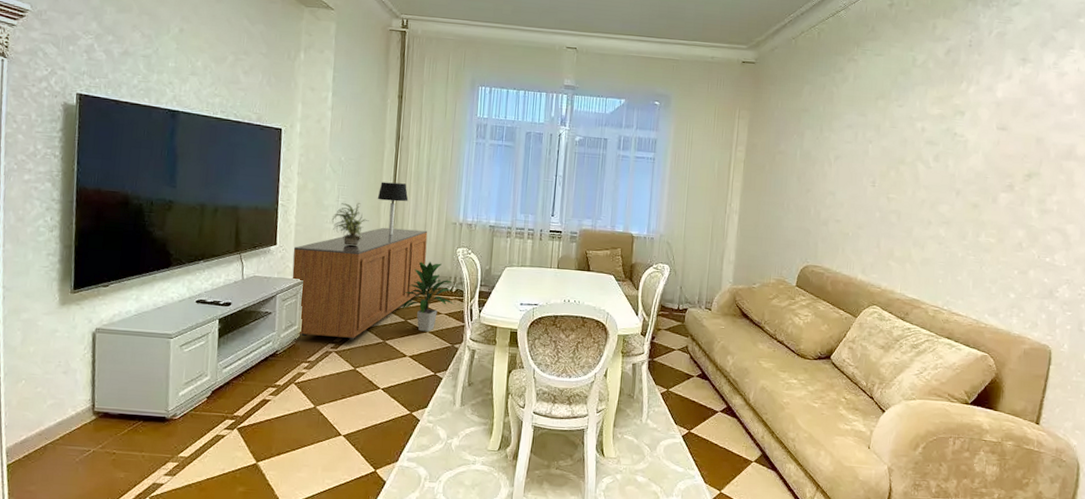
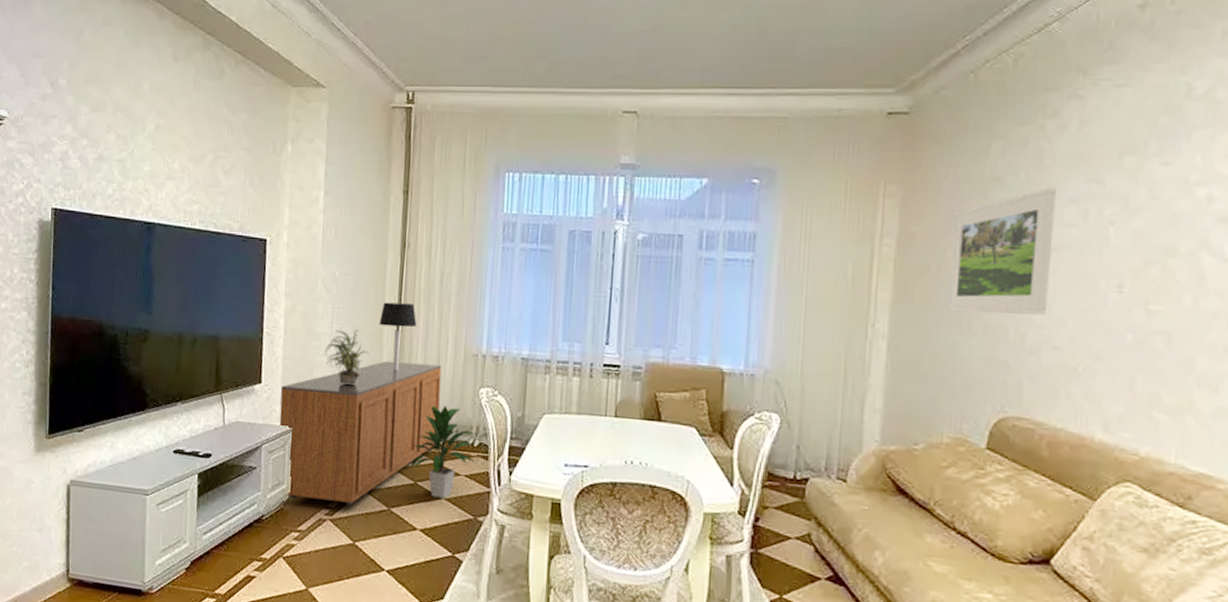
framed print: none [775,117,840,200] -> present [947,188,1056,315]

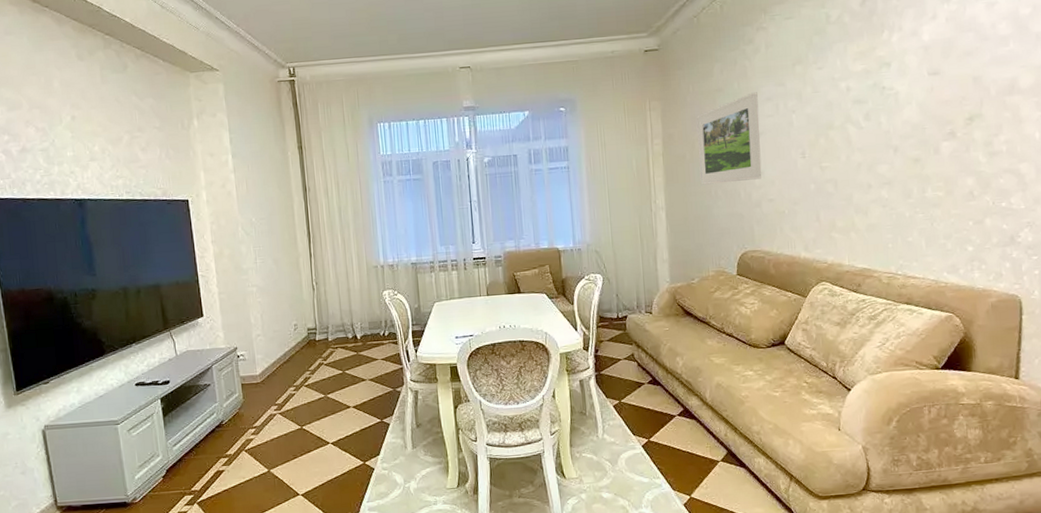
sideboard: present [279,361,442,506] -> none [220,278,354,403]
potted plant: present [324,330,369,385] -> none [253,261,290,306]
table lamp: present [378,302,417,371] -> none [294,234,326,288]
indoor plant: present [411,405,477,499] -> none [338,308,389,380]

